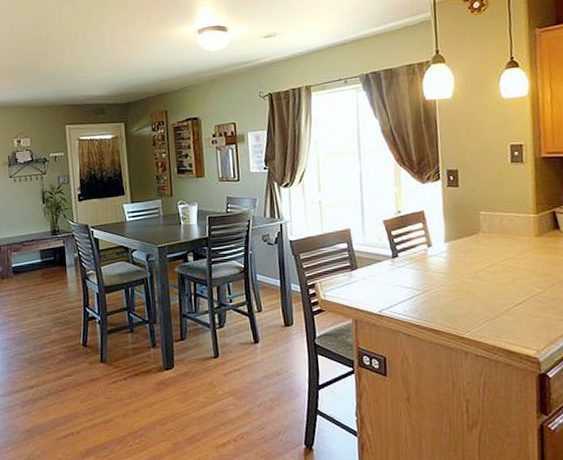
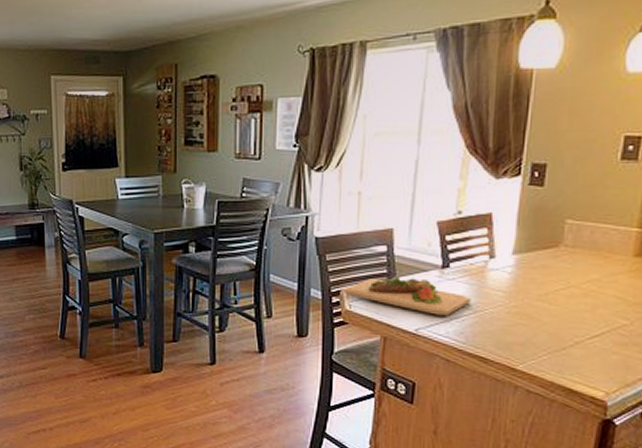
cutting board: none [317,267,419,298] -> present [343,276,471,316]

